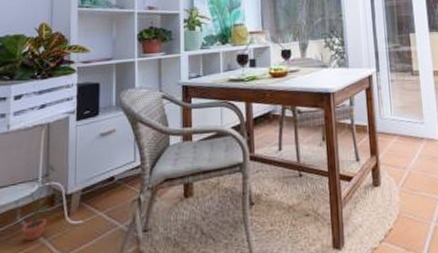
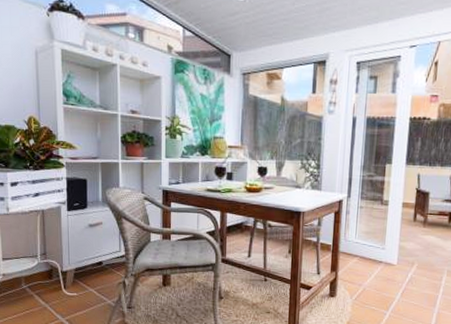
potted plant: present [15,164,61,242] -> none [19,245,57,304]

